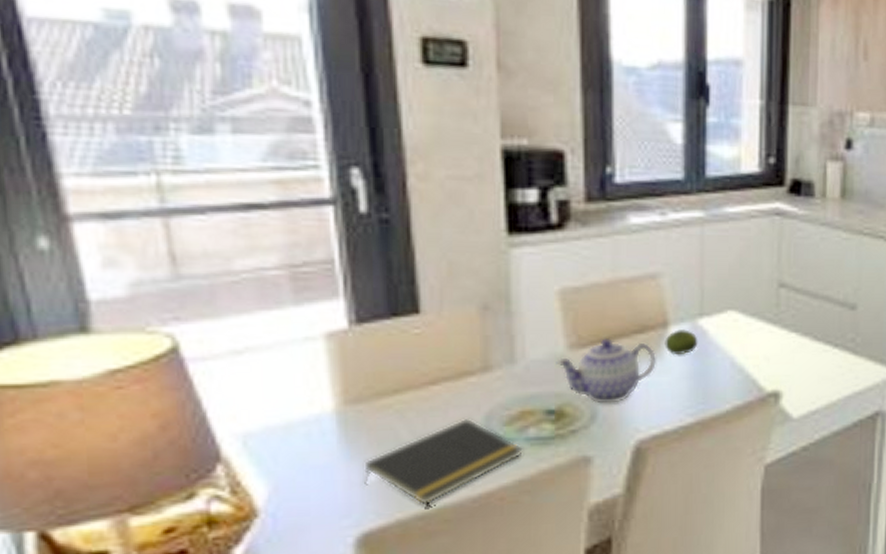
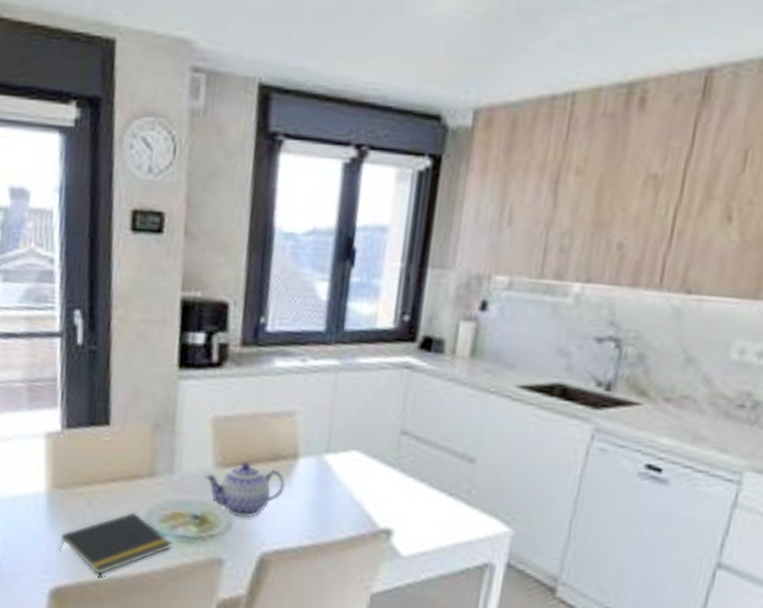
fruit: present [665,329,698,356] -> none [293,462,323,484]

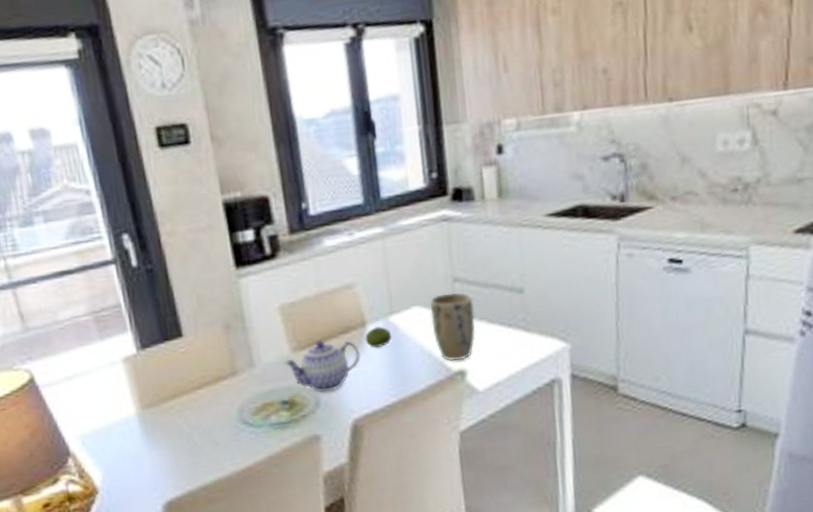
notepad: present [60,511,172,575] -> none [161,412,269,479]
fruit: none [293,462,323,484] -> present [365,326,392,349]
plant pot: none [366,443,418,519] -> present [429,292,476,362]

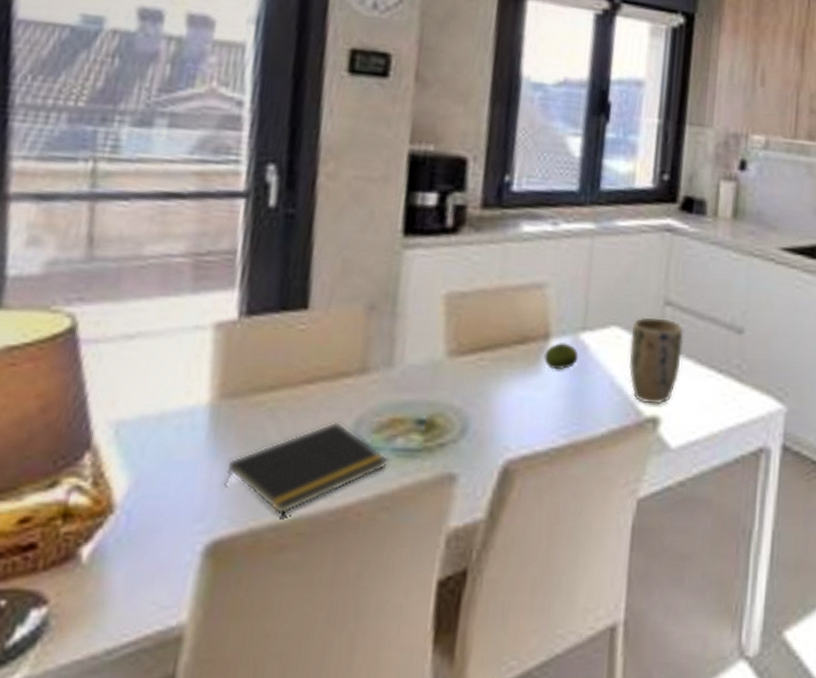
notepad: none [161,412,269,479] -> present [224,421,388,515]
teapot: present [284,340,361,392] -> none [433,347,534,417]

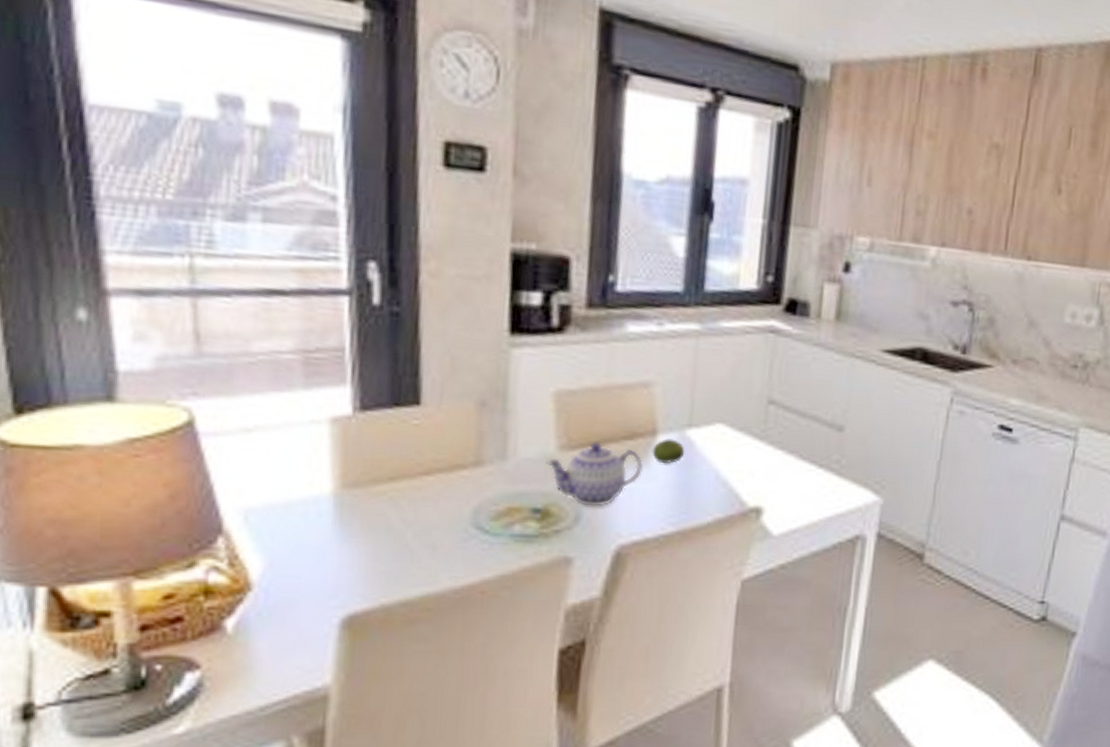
notepad: present [224,421,388,515] -> none [354,510,507,593]
teapot: none [433,347,534,417] -> present [546,442,643,507]
plant pot: present [628,317,683,405] -> none [733,414,786,496]

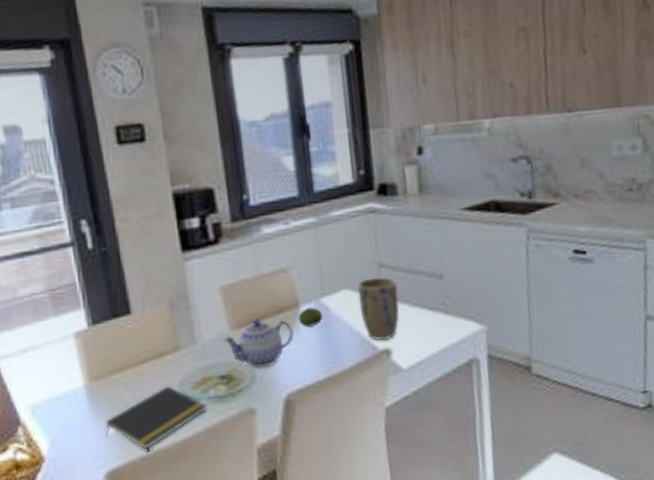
notepad: none [354,510,507,593] -> present [106,385,207,450]
plant pot: none [733,414,786,496] -> present [357,277,400,341]

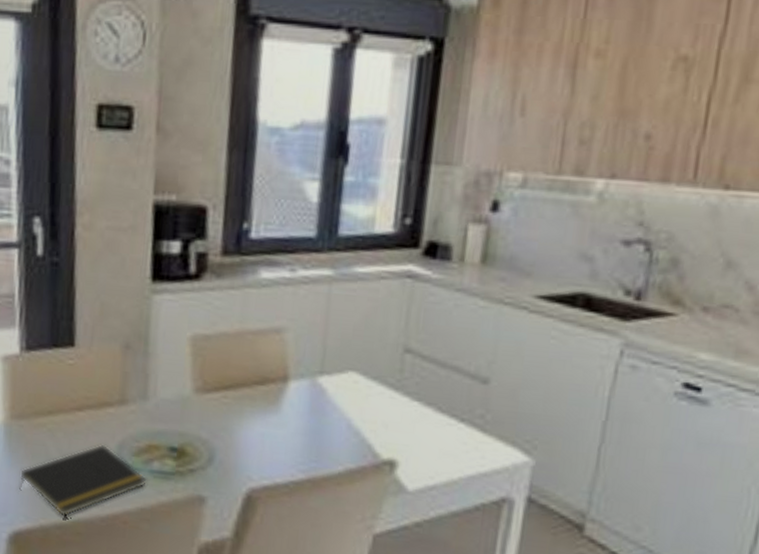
teapot: present [223,319,294,368] -> none [182,386,274,450]
fruit: present [298,307,323,328] -> none [283,385,317,411]
plant pot: present [357,277,400,341] -> none [366,363,424,449]

